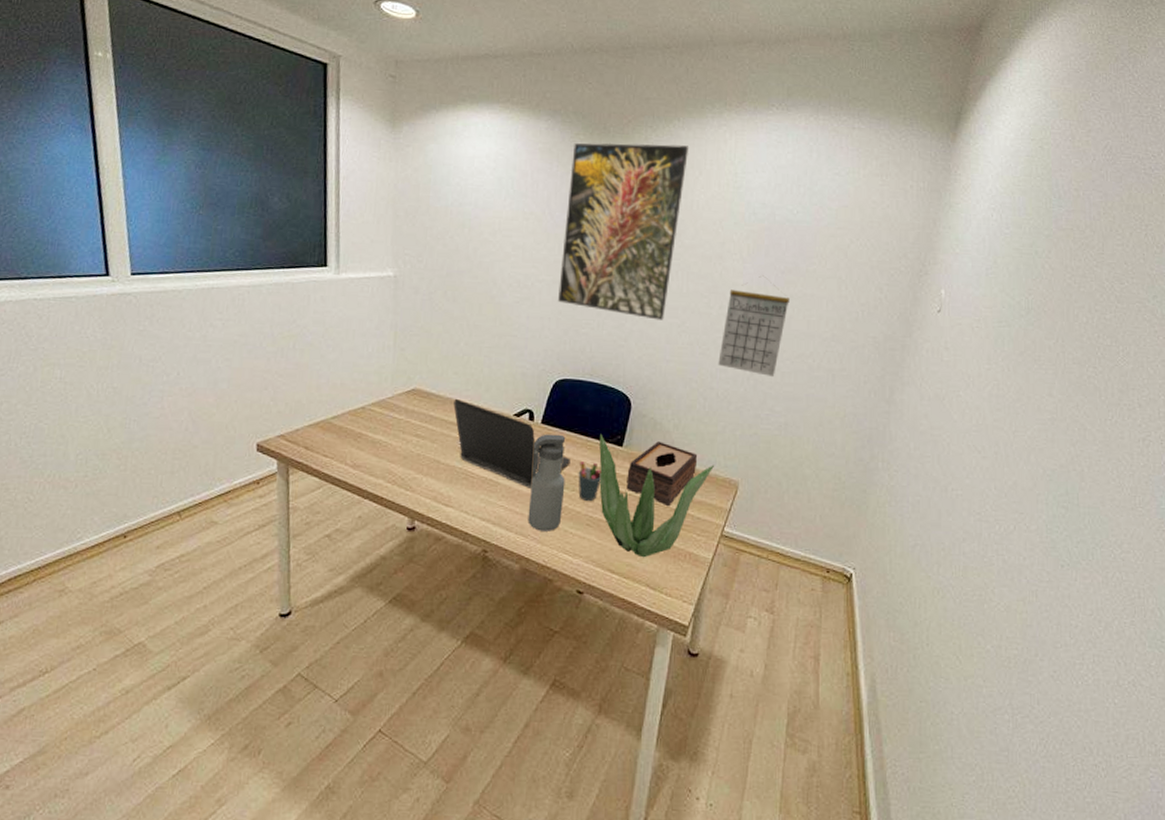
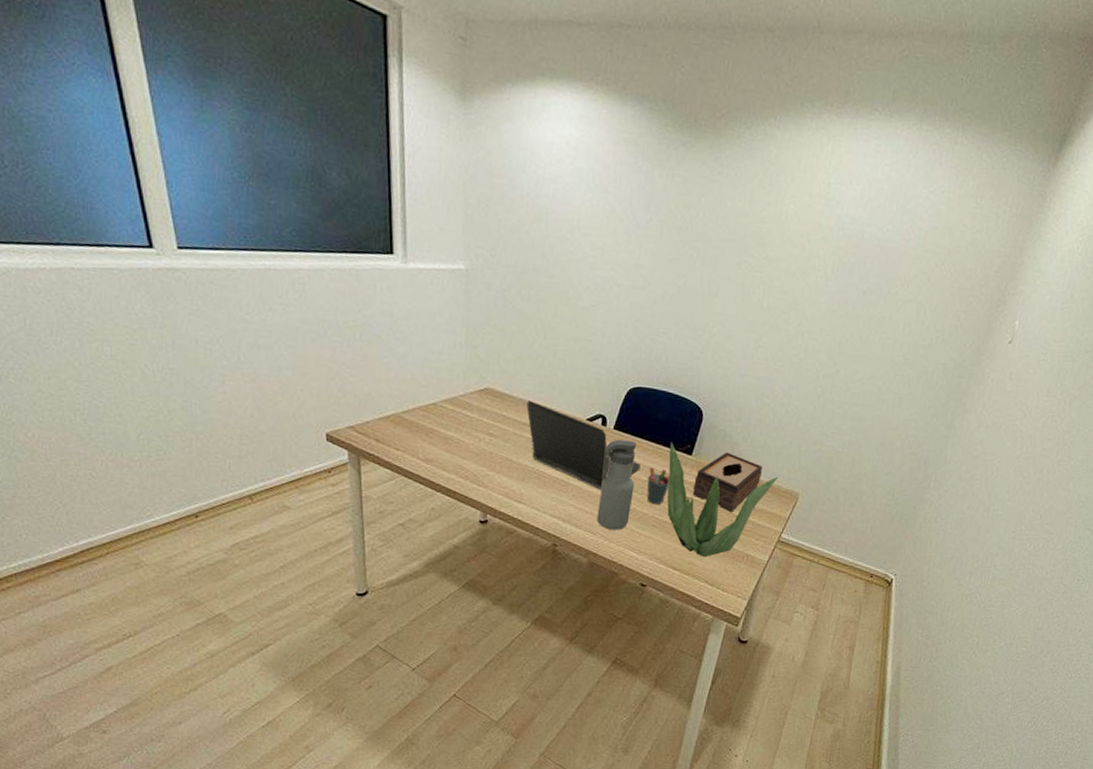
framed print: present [558,143,690,320] -> none [636,135,784,334]
calendar: present [718,275,790,378] -> none [791,294,868,398]

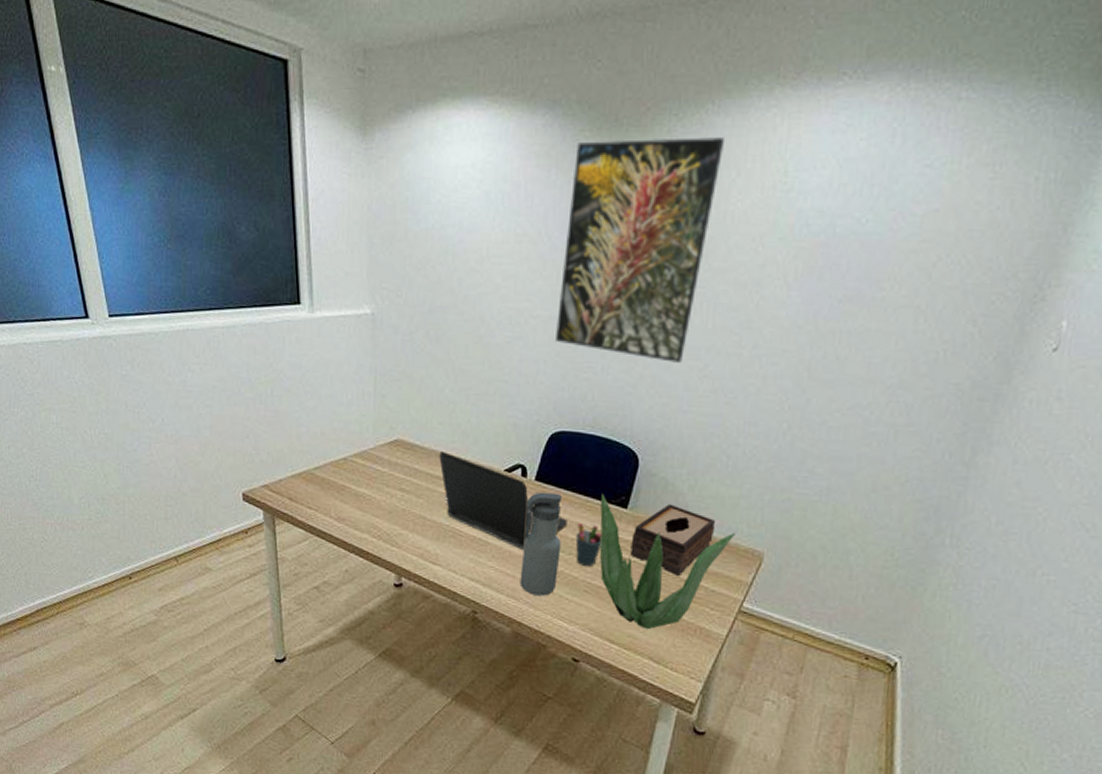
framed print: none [636,135,784,334] -> present [556,137,726,363]

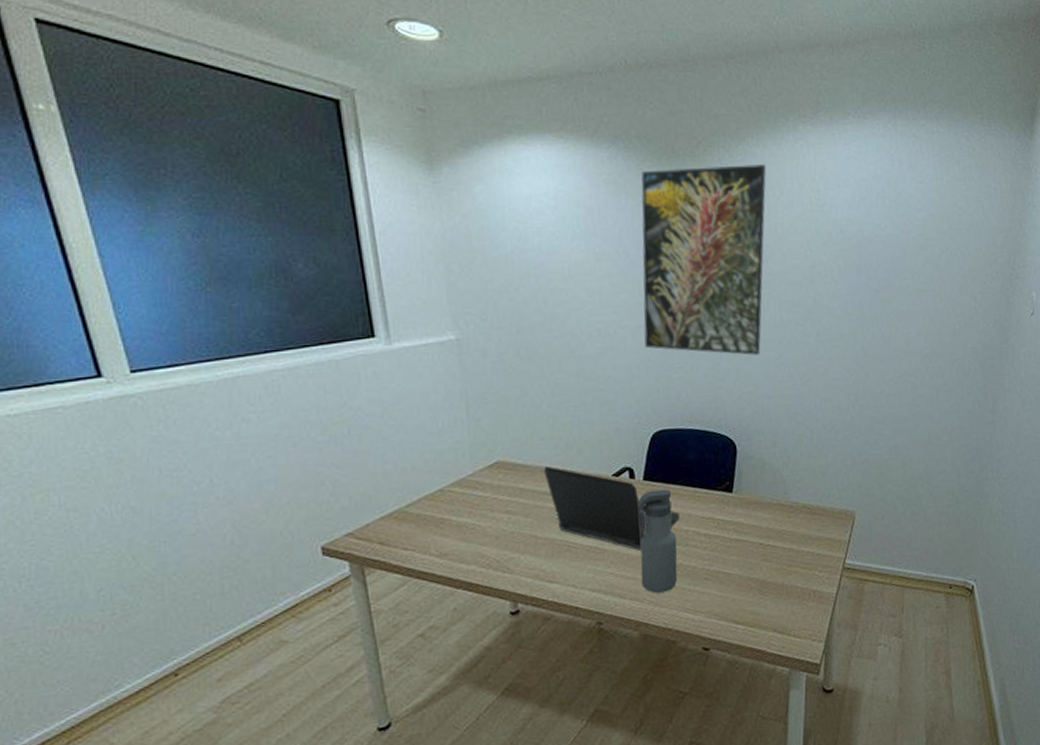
pen holder: present [575,523,602,566] -> none [689,514,714,555]
plant: present [599,493,735,630] -> none [707,482,829,604]
tissue box: present [630,504,716,577] -> none [740,482,812,548]

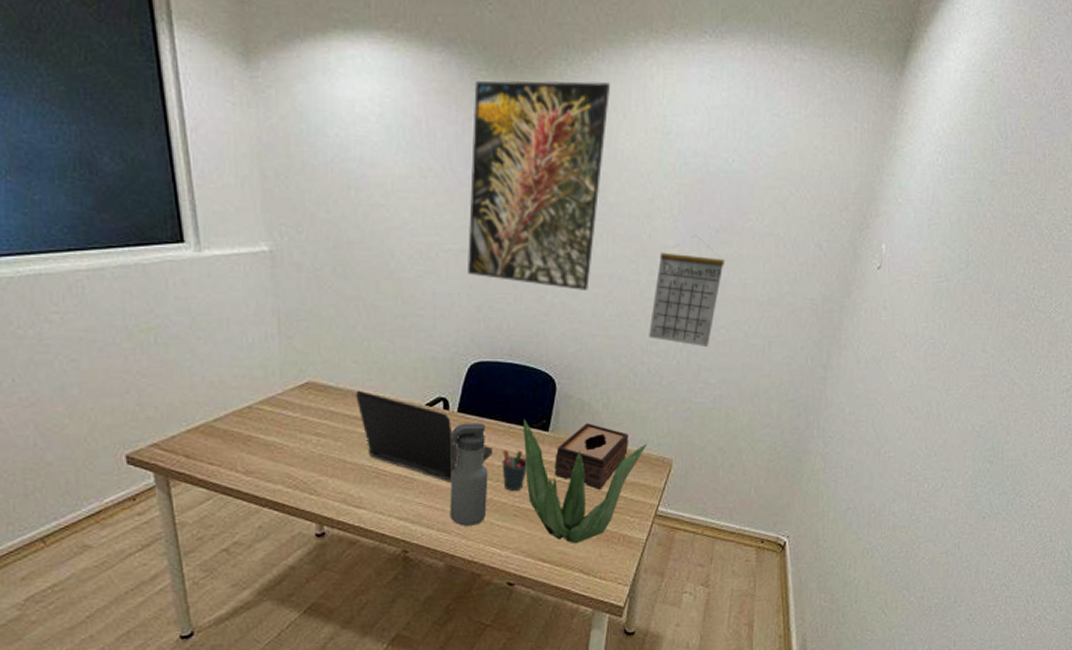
pen holder: none [689,514,714,555] -> present [502,450,527,491]
plant: none [707,482,829,604] -> present [524,419,646,544]
tissue box: none [740,482,812,548] -> present [555,423,629,491]
calendar: none [821,296,887,401] -> present [649,235,724,348]

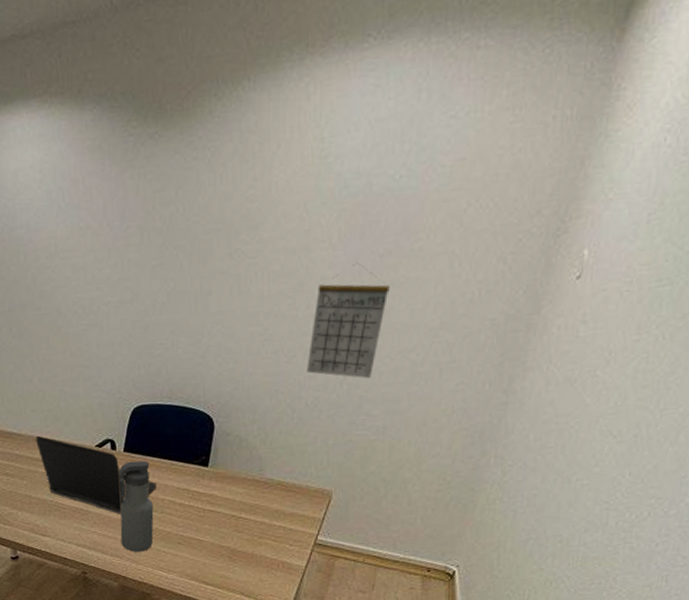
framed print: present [468,80,611,290] -> none [125,112,264,331]
pen holder: present [502,450,527,491] -> none [165,485,189,521]
plant: present [524,419,646,544] -> none [184,456,305,570]
tissue box: present [555,423,629,491] -> none [214,458,288,521]

